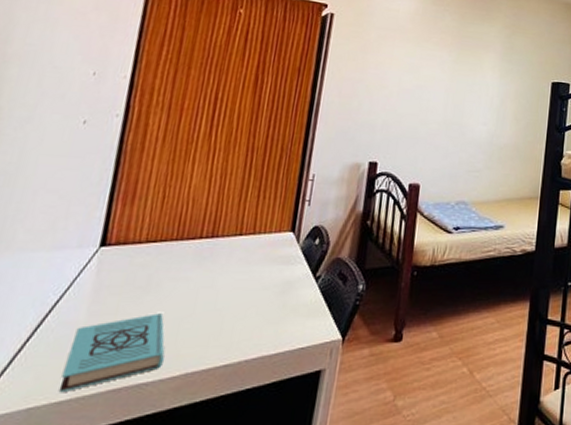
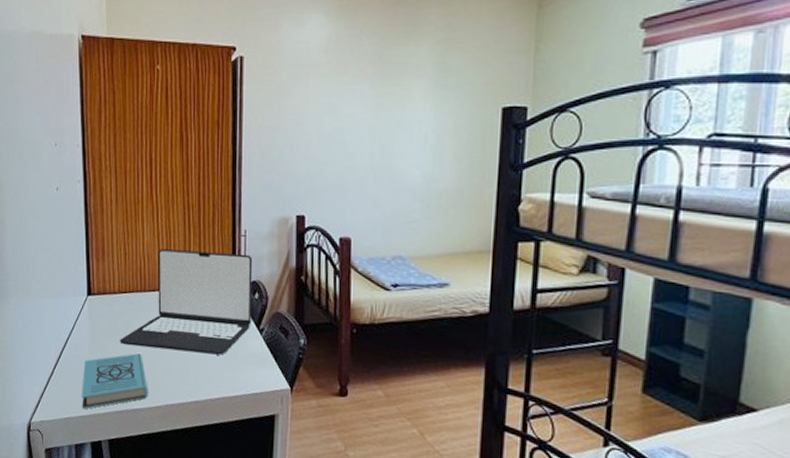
laptop: none [135,192,318,308] -> present [120,249,253,355]

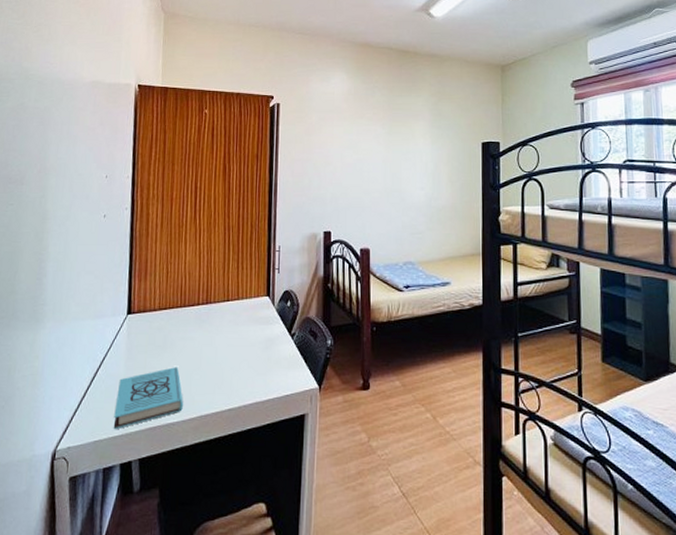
laptop: present [120,249,253,355] -> none [157,266,286,362]

